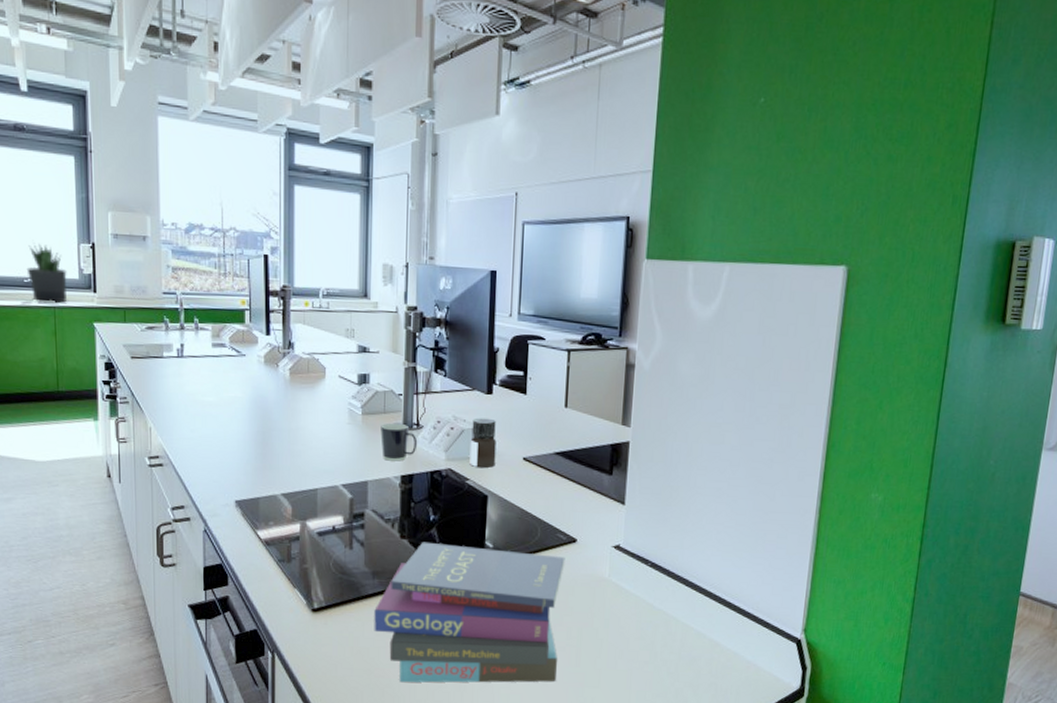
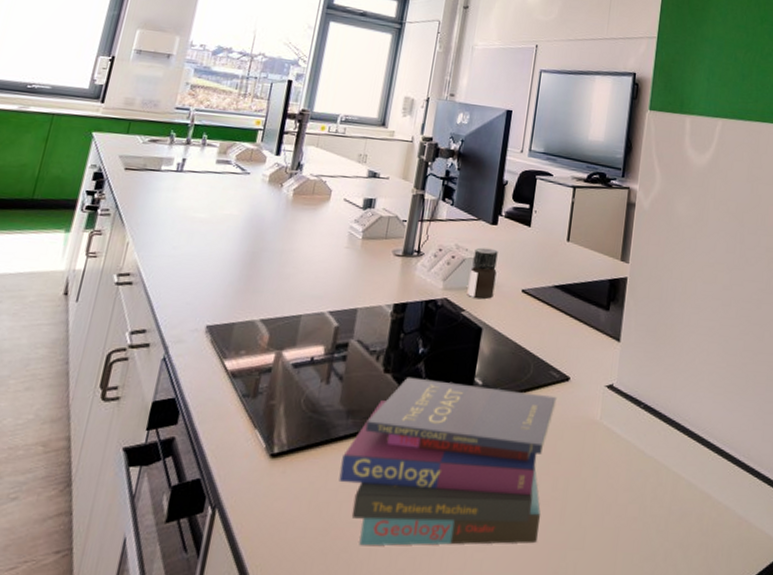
planter: present [26,244,67,304] -> none [32,53,77,111]
mug: present [380,423,418,461] -> none [377,248,416,289]

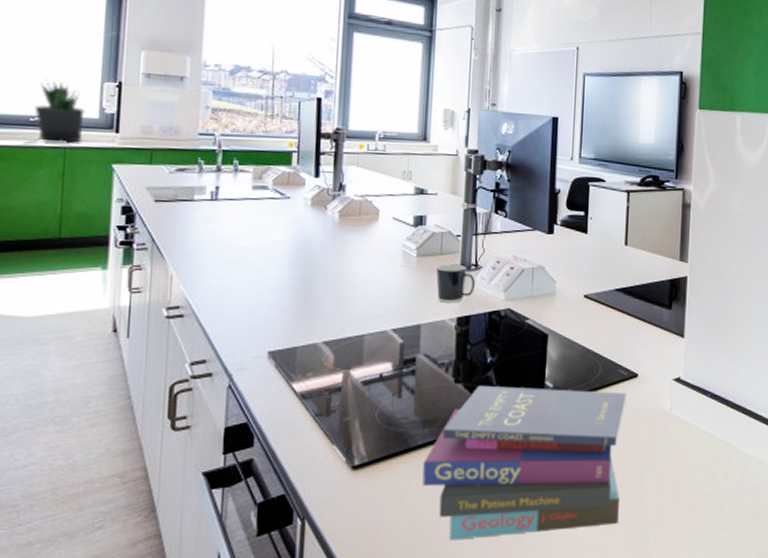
planter: none [32,53,77,111] -> present [34,82,85,144]
mug: none [377,248,416,289] -> present [436,264,476,303]
bottle: present [467,247,498,299] -> none [529,257,557,306]

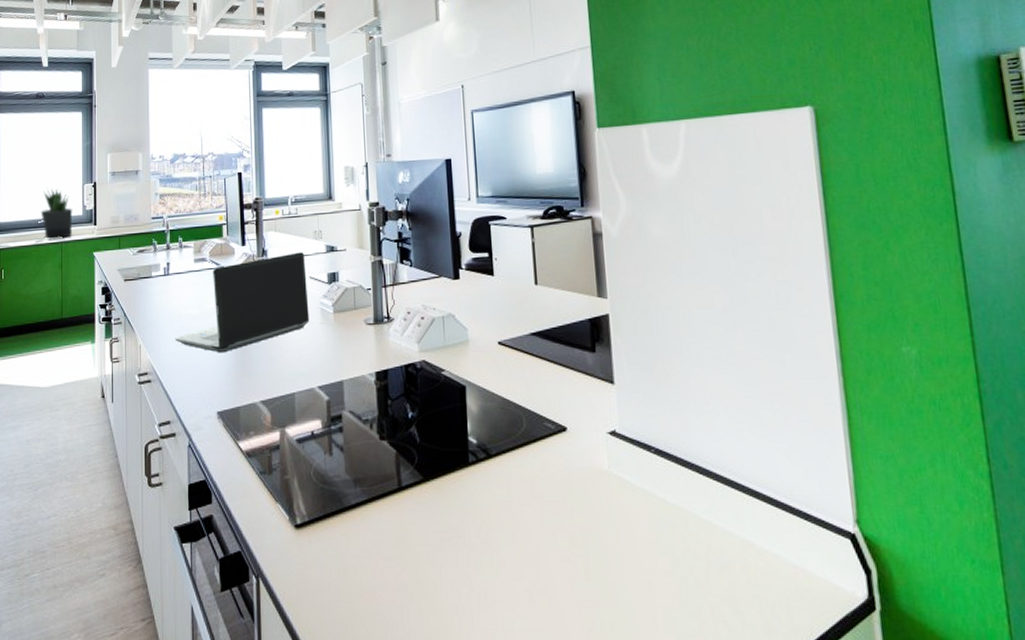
laptop computer: none [220,191,390,290] -> present [175,252,310,353]
books: present [422,385,627,541] -> none [358,442,565,608]
mug: present [436,264,476,303] -> none [352,318,390,358]

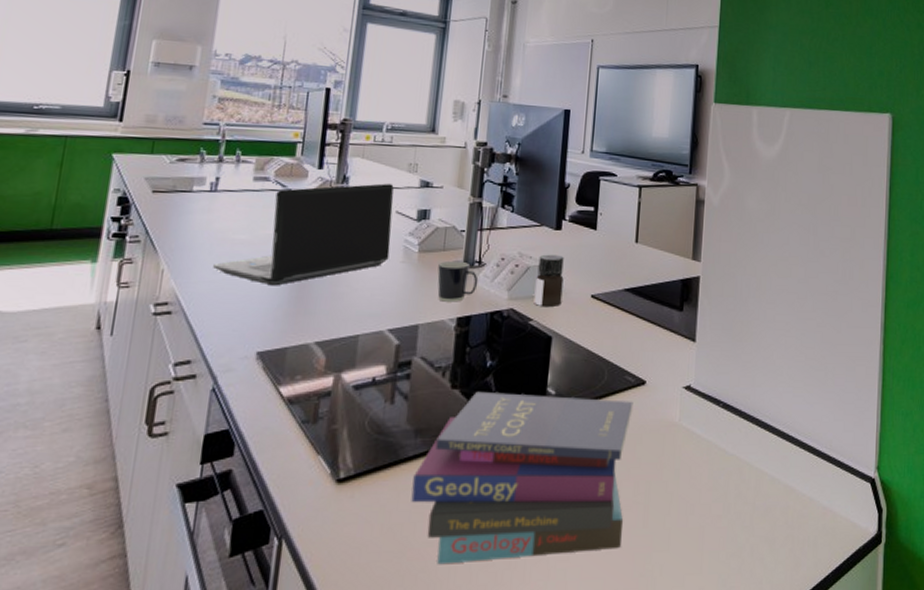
planter: present [40,189,73,239] -> none [38,70,90,133]
mug: none [352,318,390,358] -> present [437,260,479,302]
books: none [358,442,565,608] -> present [411,391,634,565]
bottle: none [442,304,470,356] -> present [534,254,564,306]

